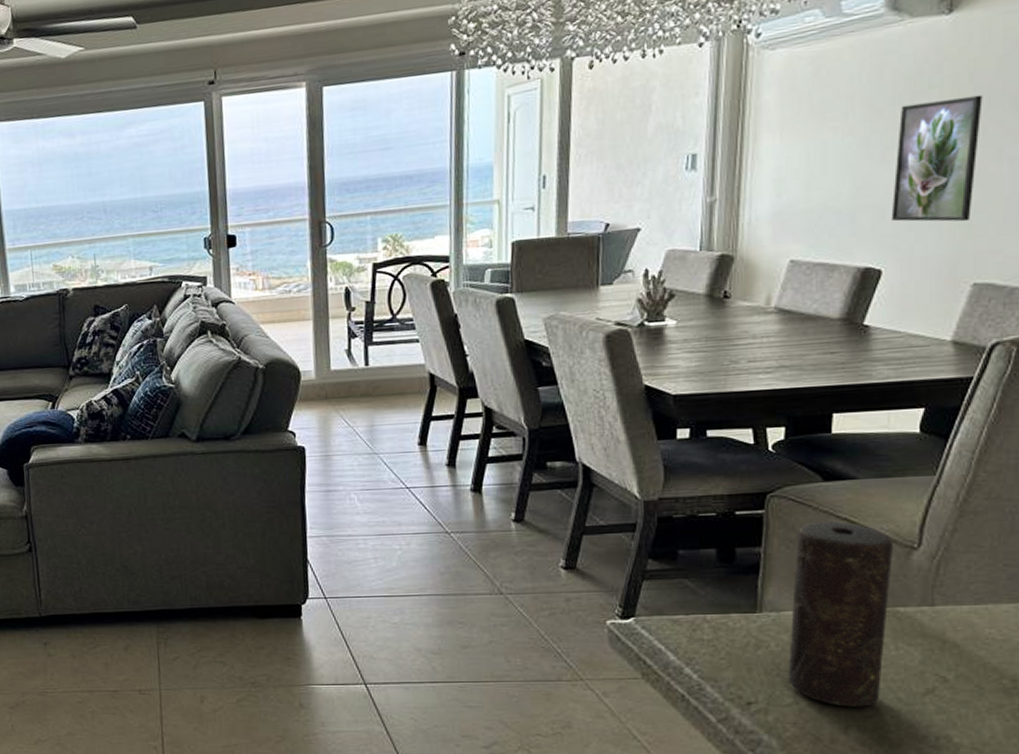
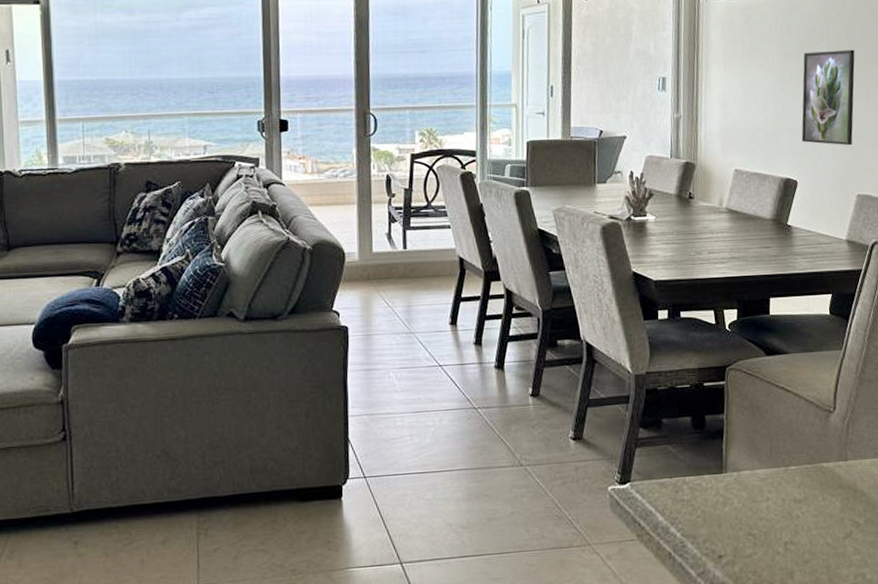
candle: present [788,520,892,707] -> none [747,389,817,554]

